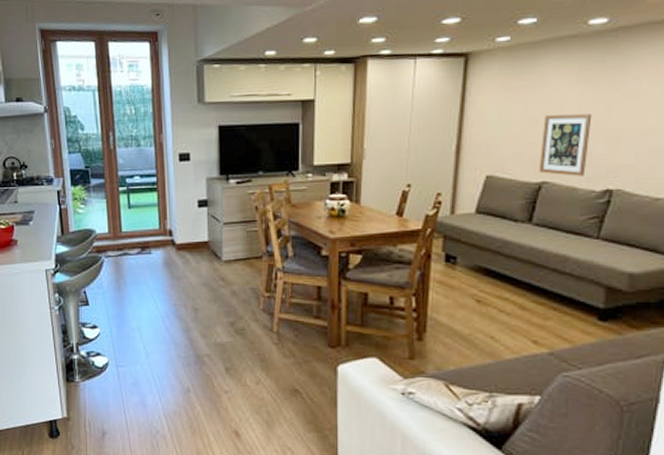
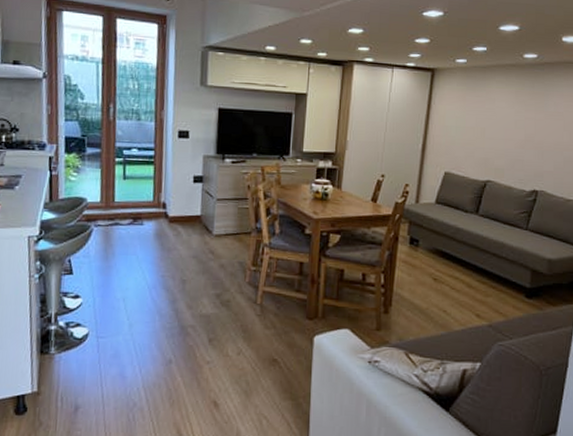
wall art: present [538,114,592,176] -> none [484,125,524,178]

